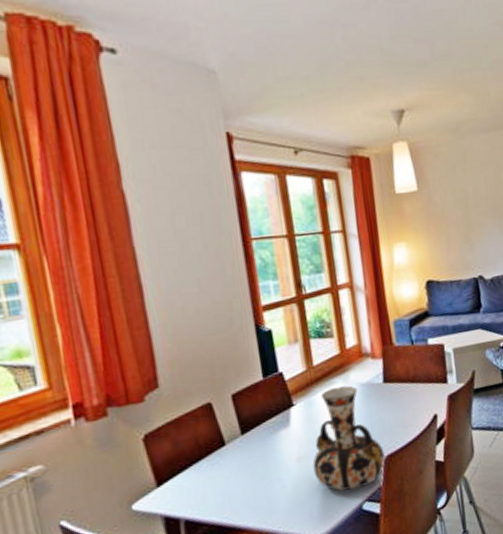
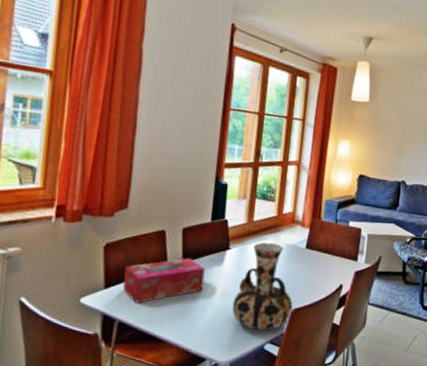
tissue box: none [175,427,275,495] -> present [123,257,205,303]

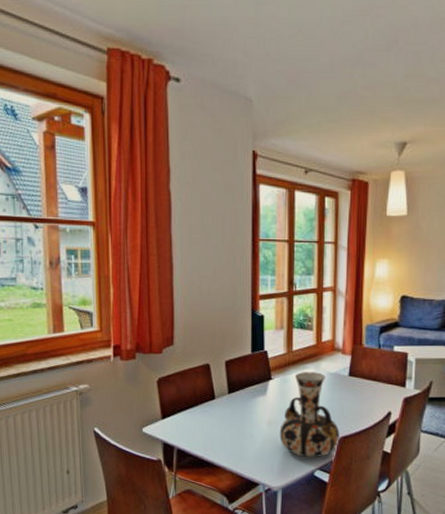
tissue box: present [123,257,205,303] -> none [178,389,250,432]

